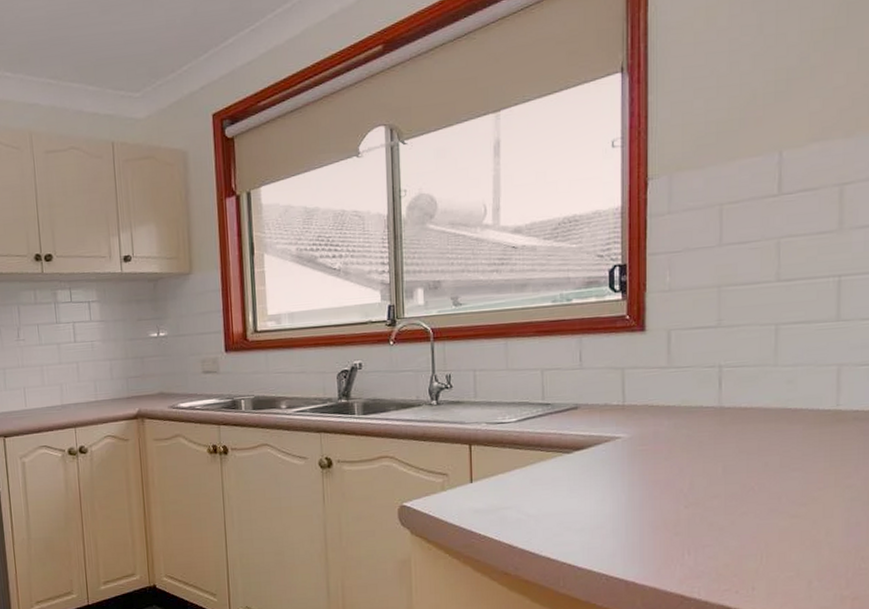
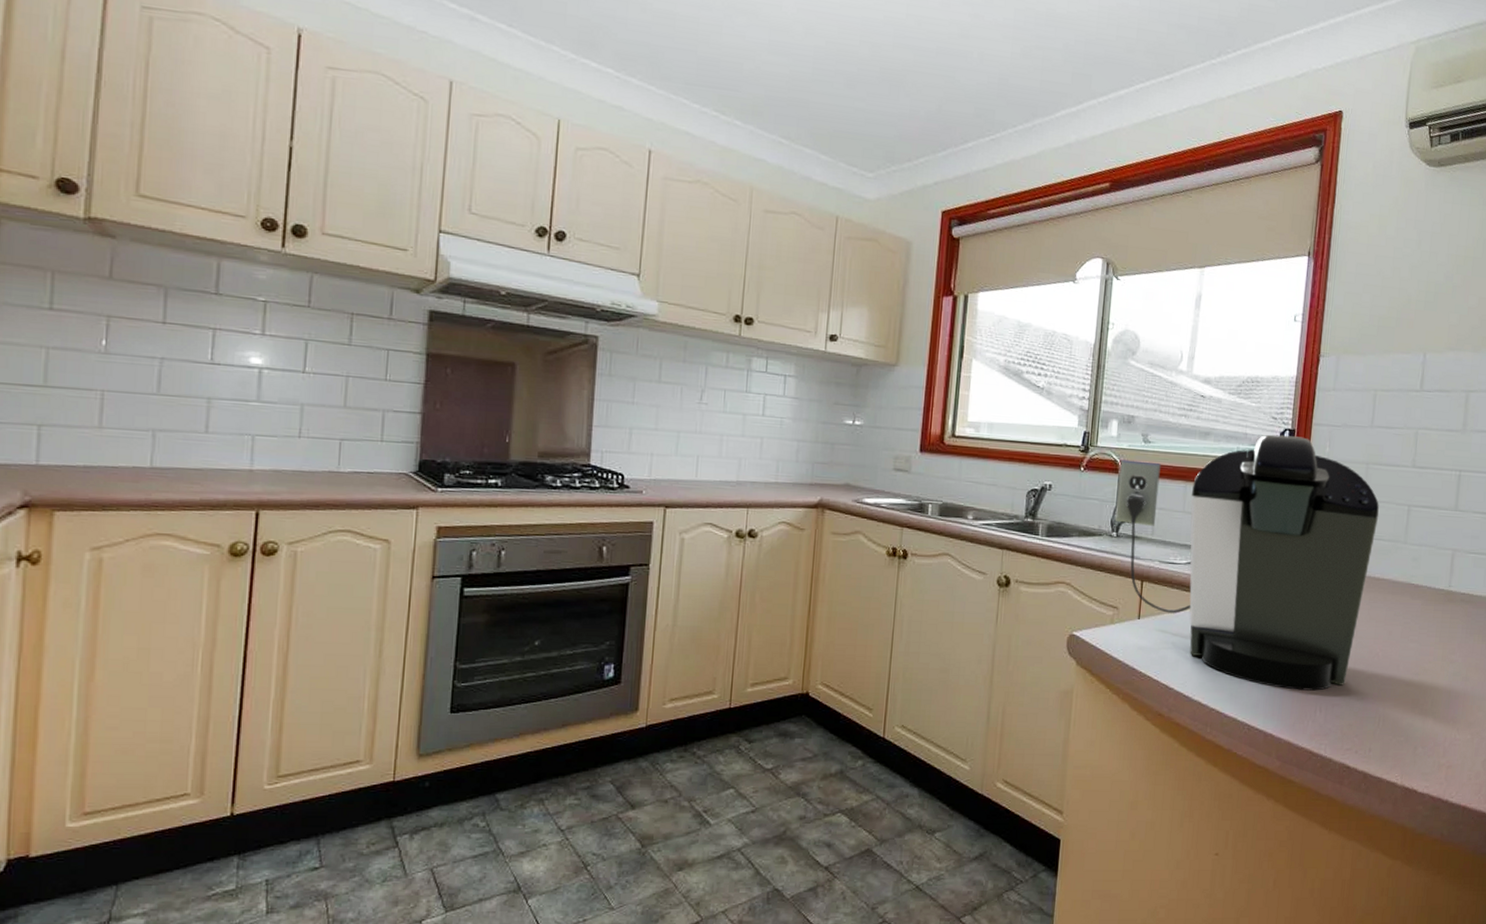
coffee maker: none [431,270,740,536] -> present [1115,434,1379,691]

